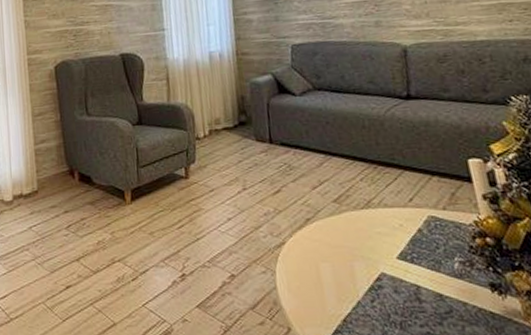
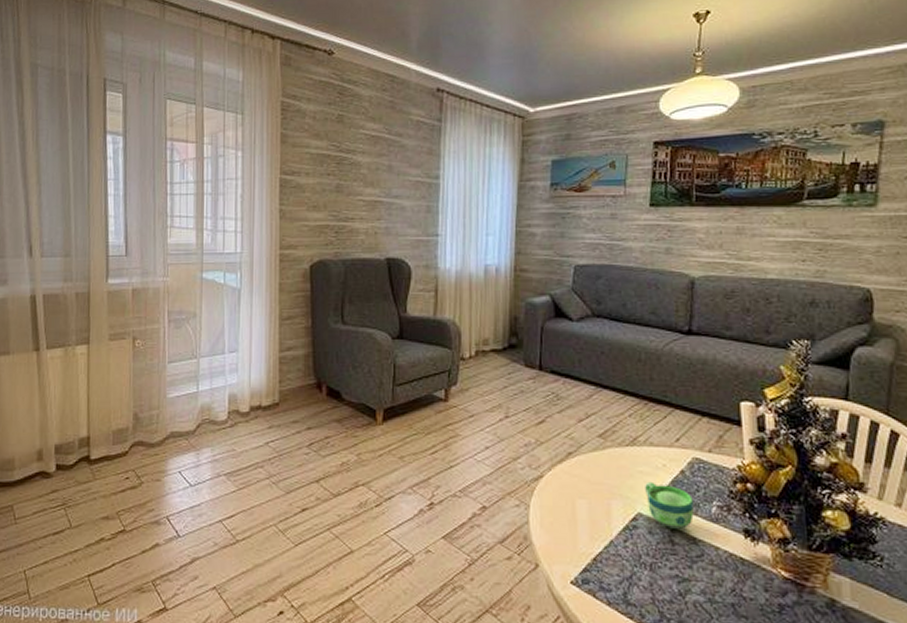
cup: none [384,241,438,287] -> present [645,481,694,529]

